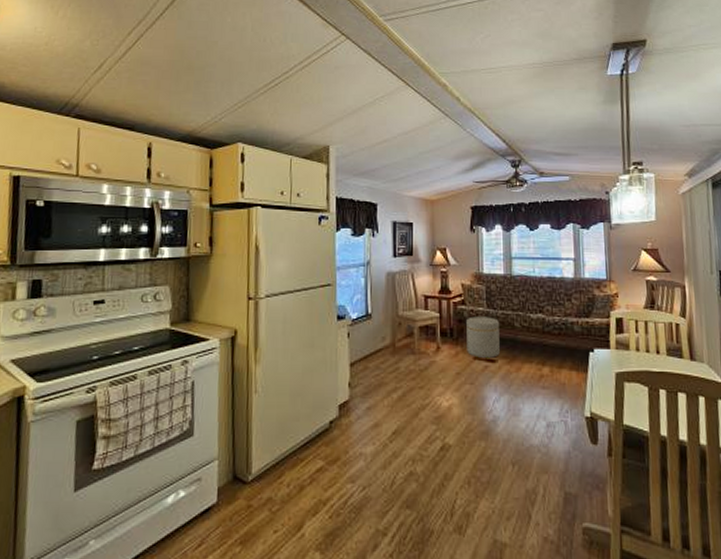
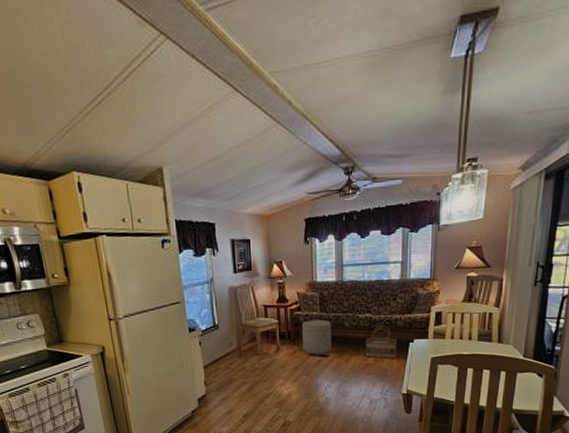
basket: none [539,329,575,371] -> present [366,325,396,360]

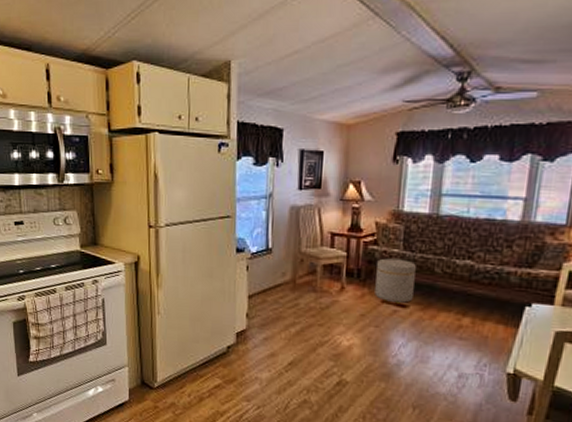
basket: present [366,325,396,360] -> none [459,277,506,325]

